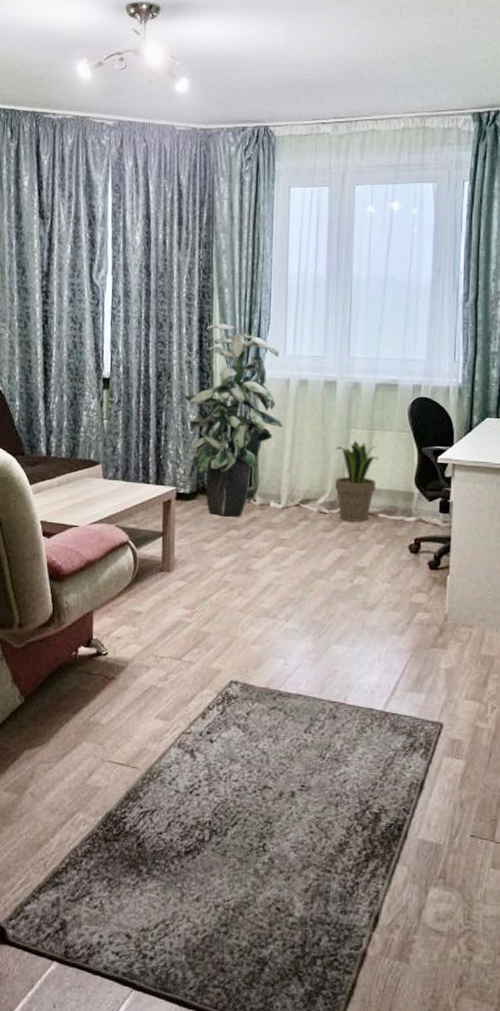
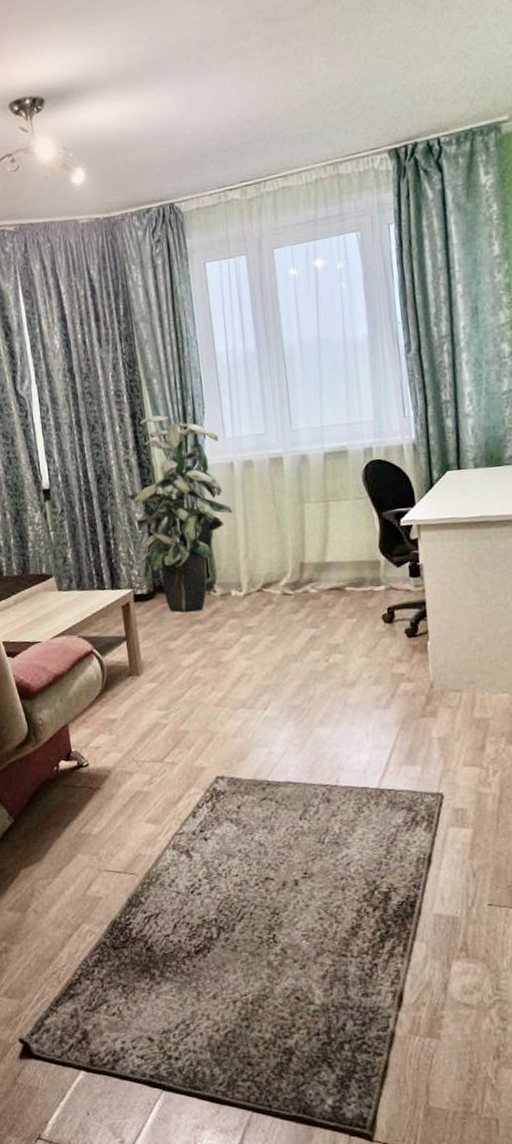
potted plant: present [335,440,379,522] -> none [290,515,339,600]

